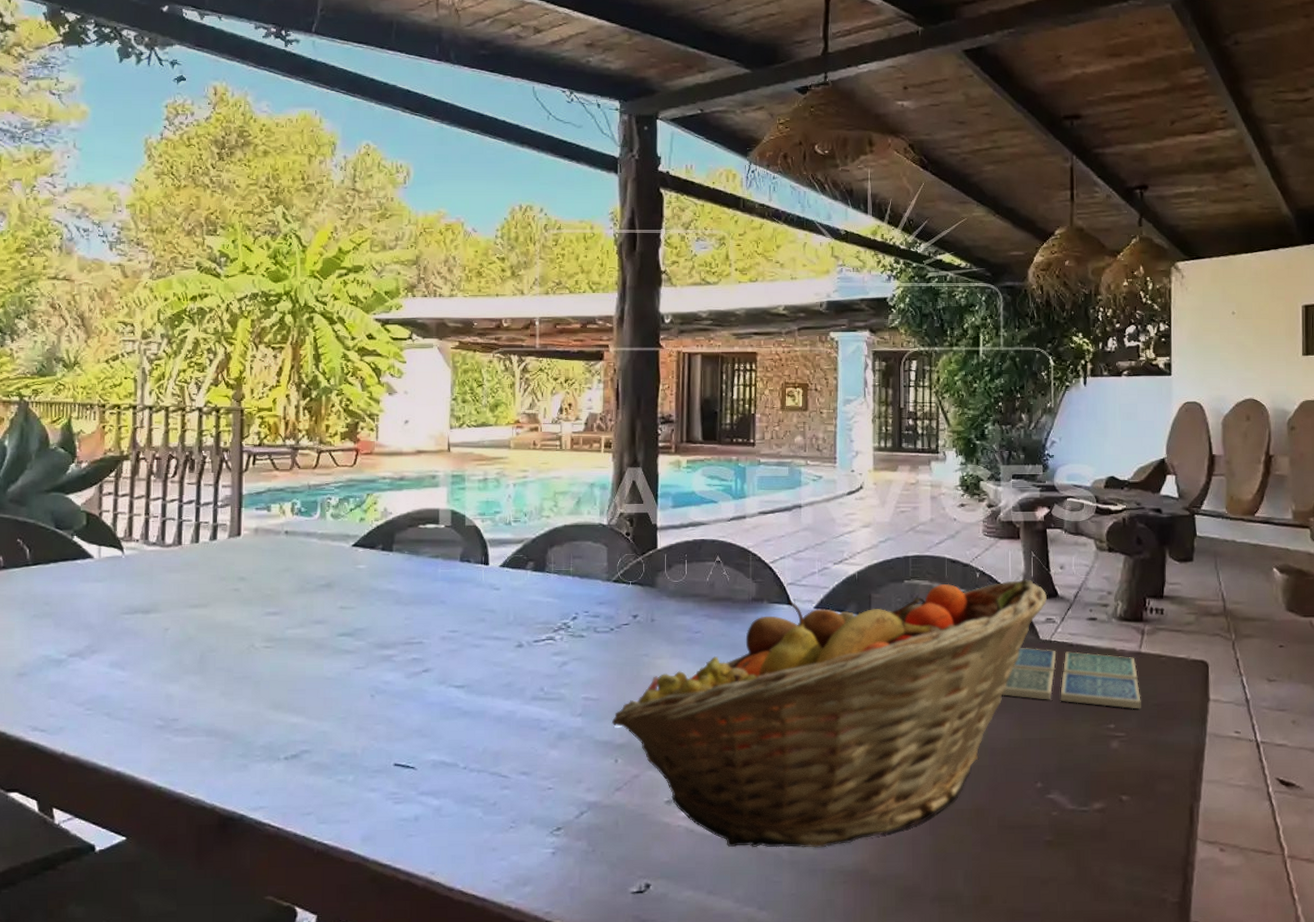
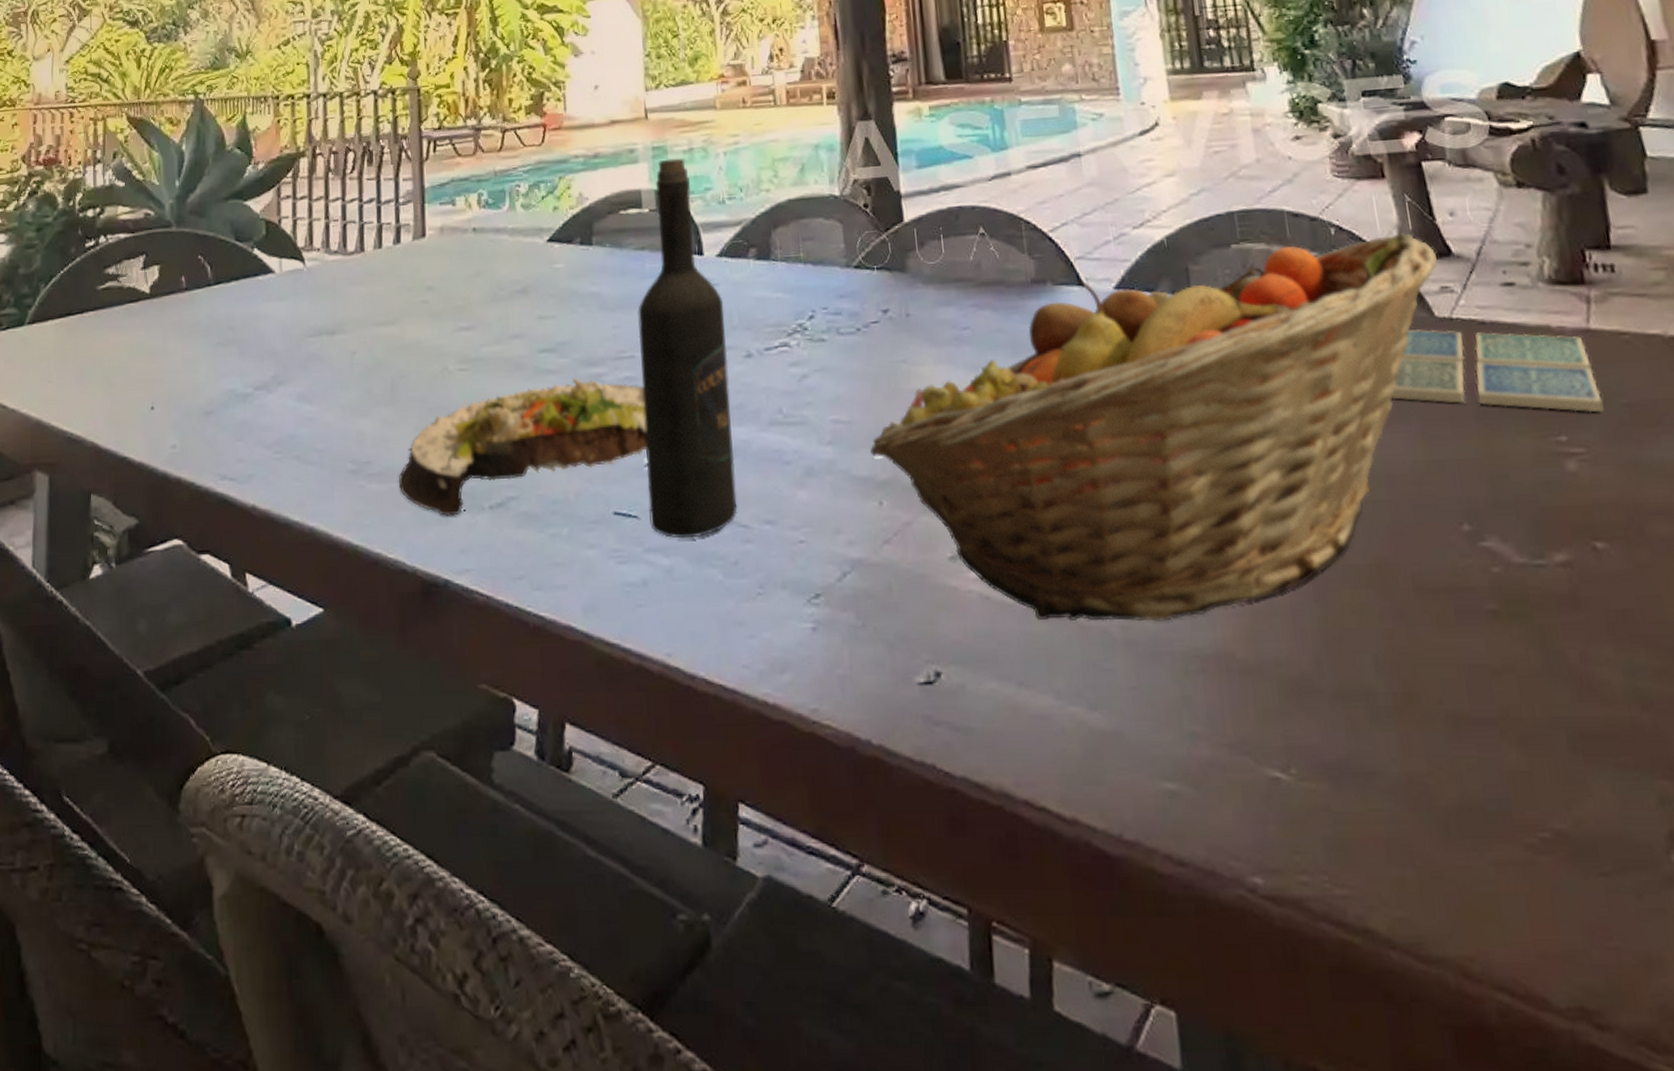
salad plate: none [202,657,428,765] -> present [398,377,648,516]
wine bottle: none [425,485,502,785] -> present [638,158,738,539]

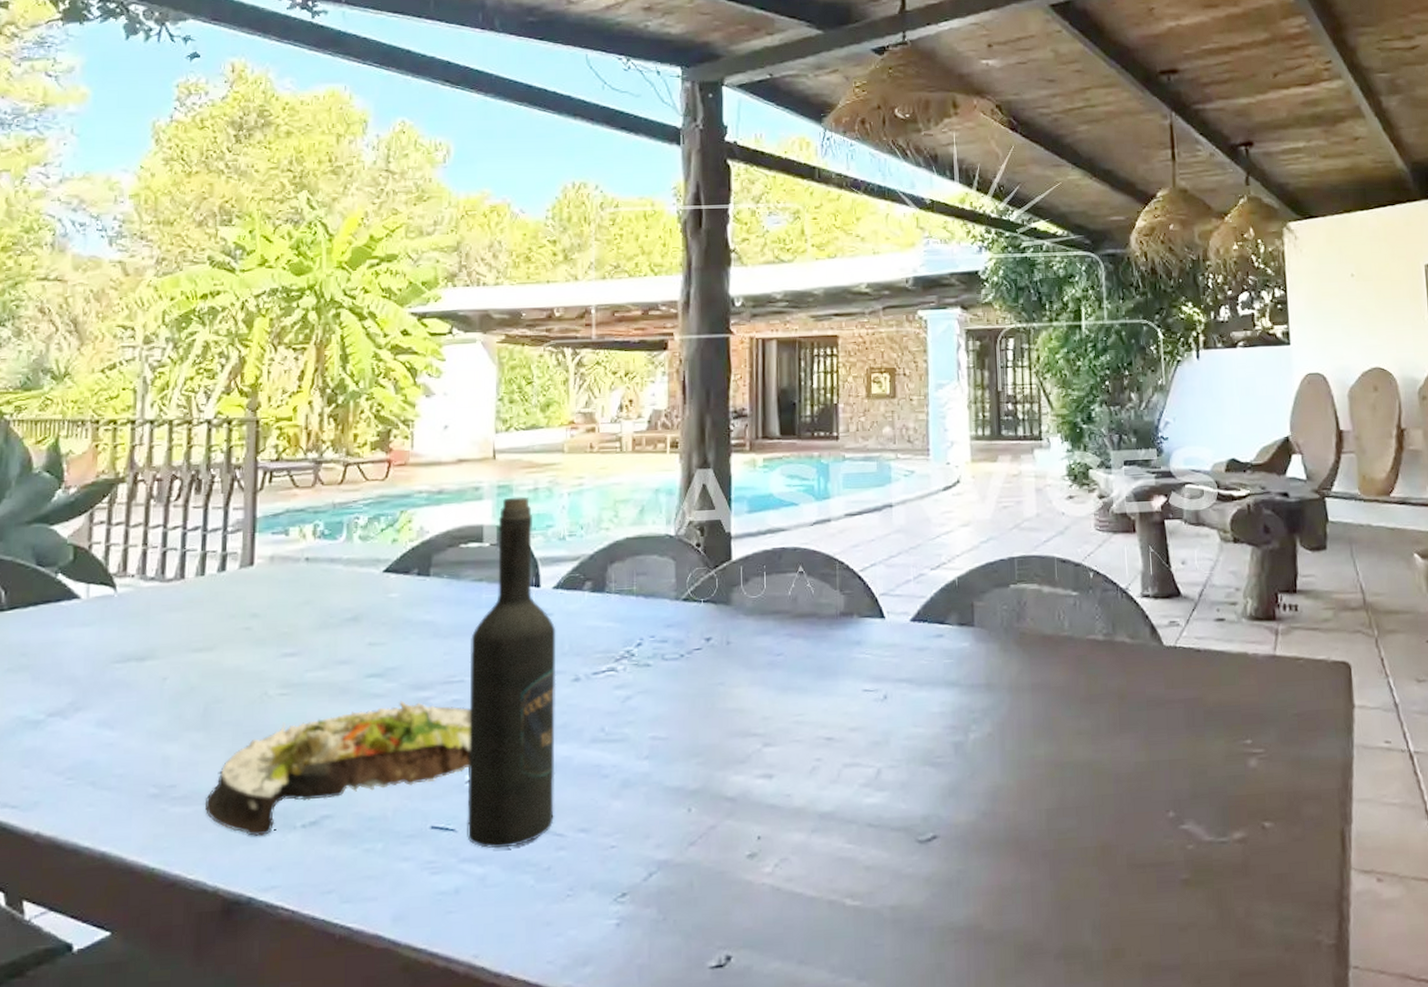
fruit basket: present [869,233,1438,622] -> none [683,578,1169,906]
drink coaster: present [1391,329,1604,413] -> none [1124,655,1280,721]

